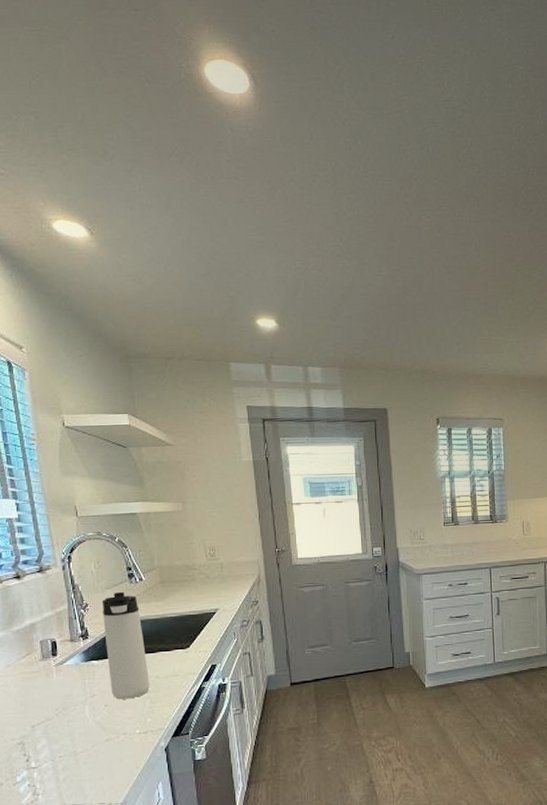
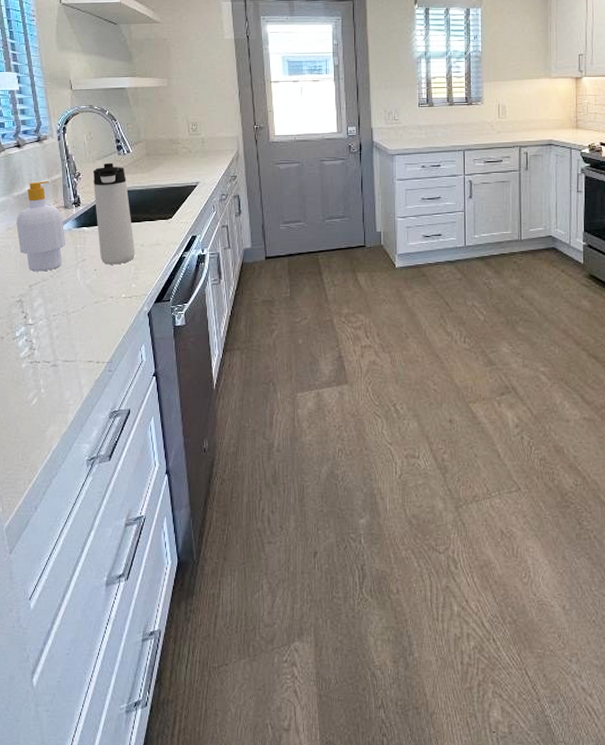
soap bottle: none [16,613,73,711] -> present [16,181,66,272]

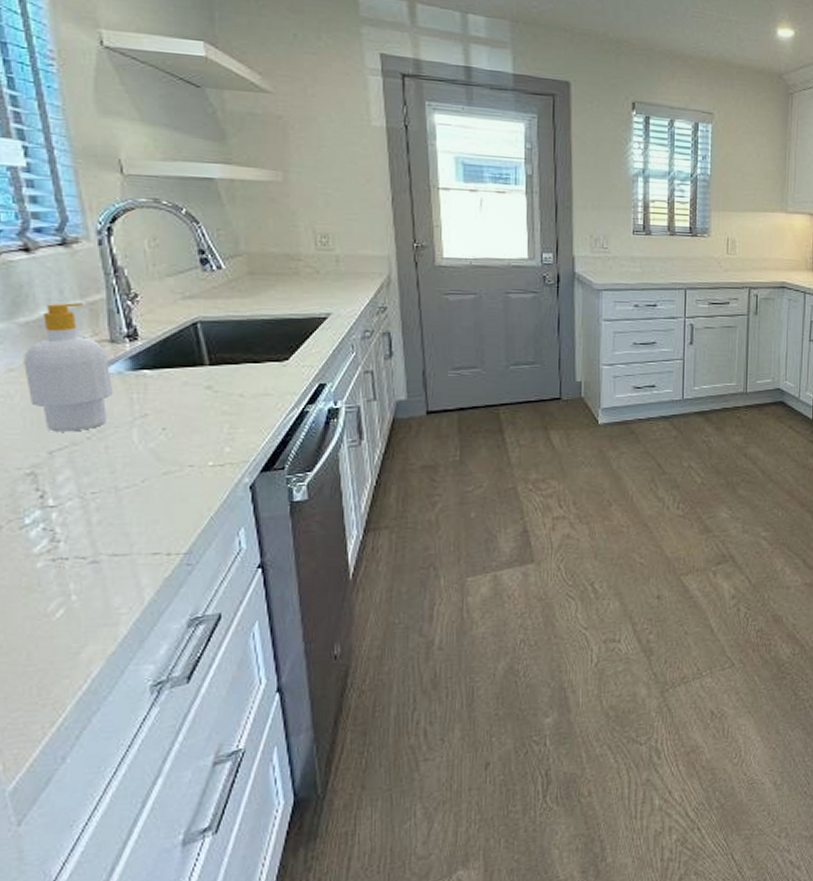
thermos bottle: present [93,162,135,265] -> none [159,281,230,422]

